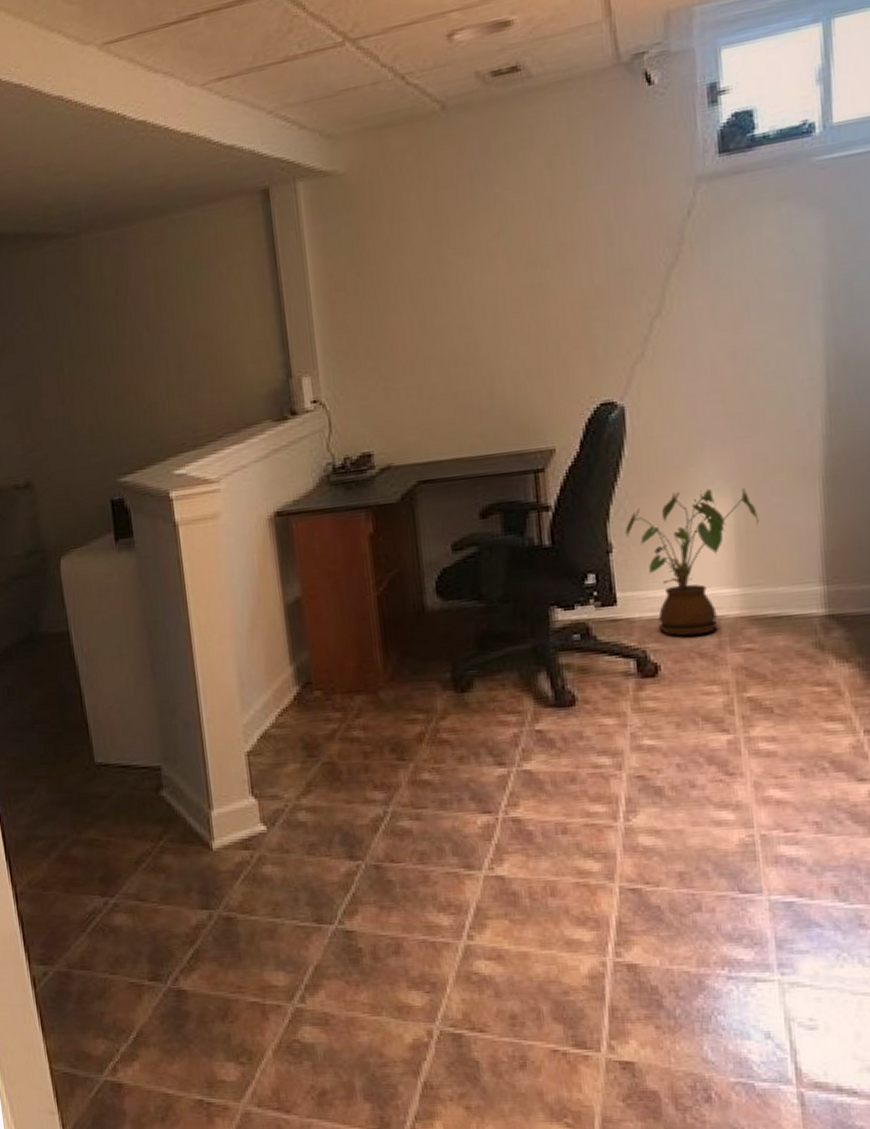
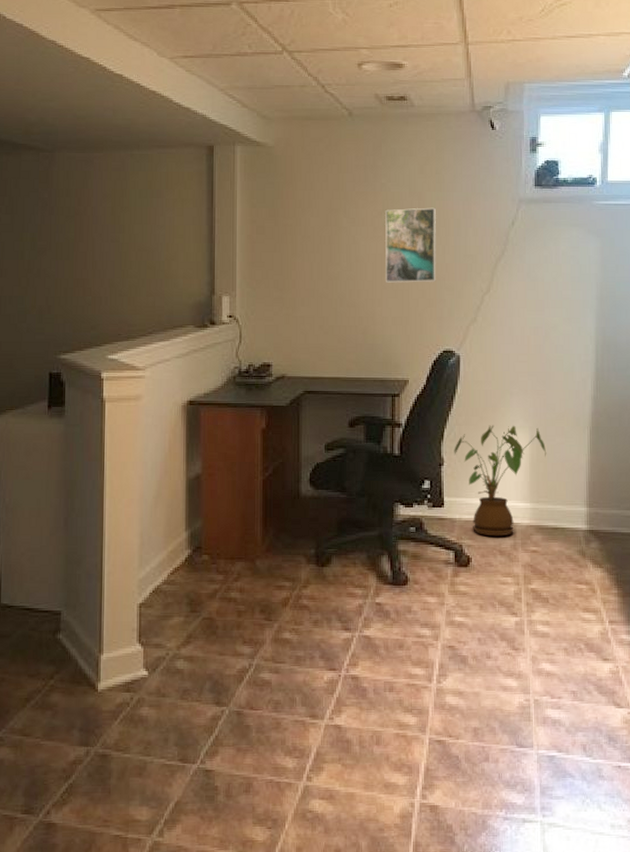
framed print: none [504,212,583,326] -> present [384,207,436,283]

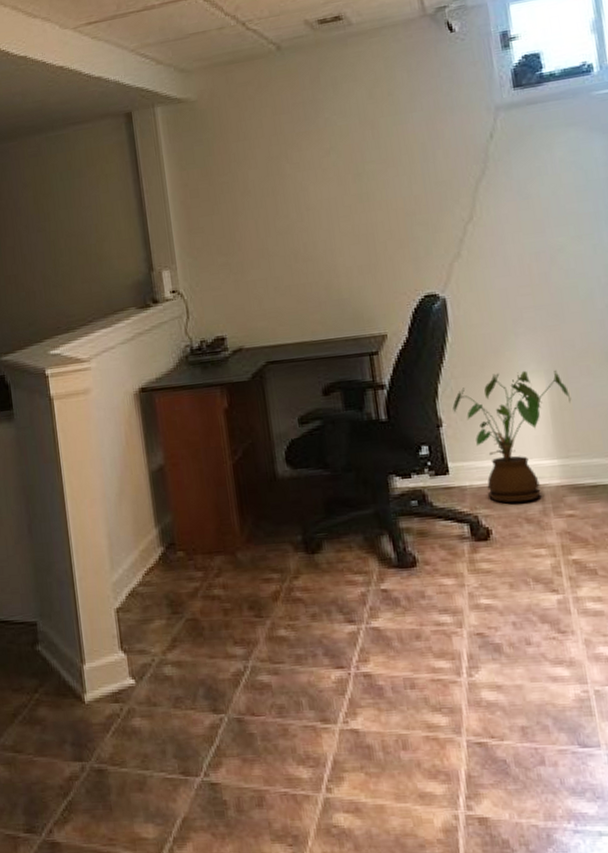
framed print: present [384,207,436,283] -> none [334,134,405,229]

